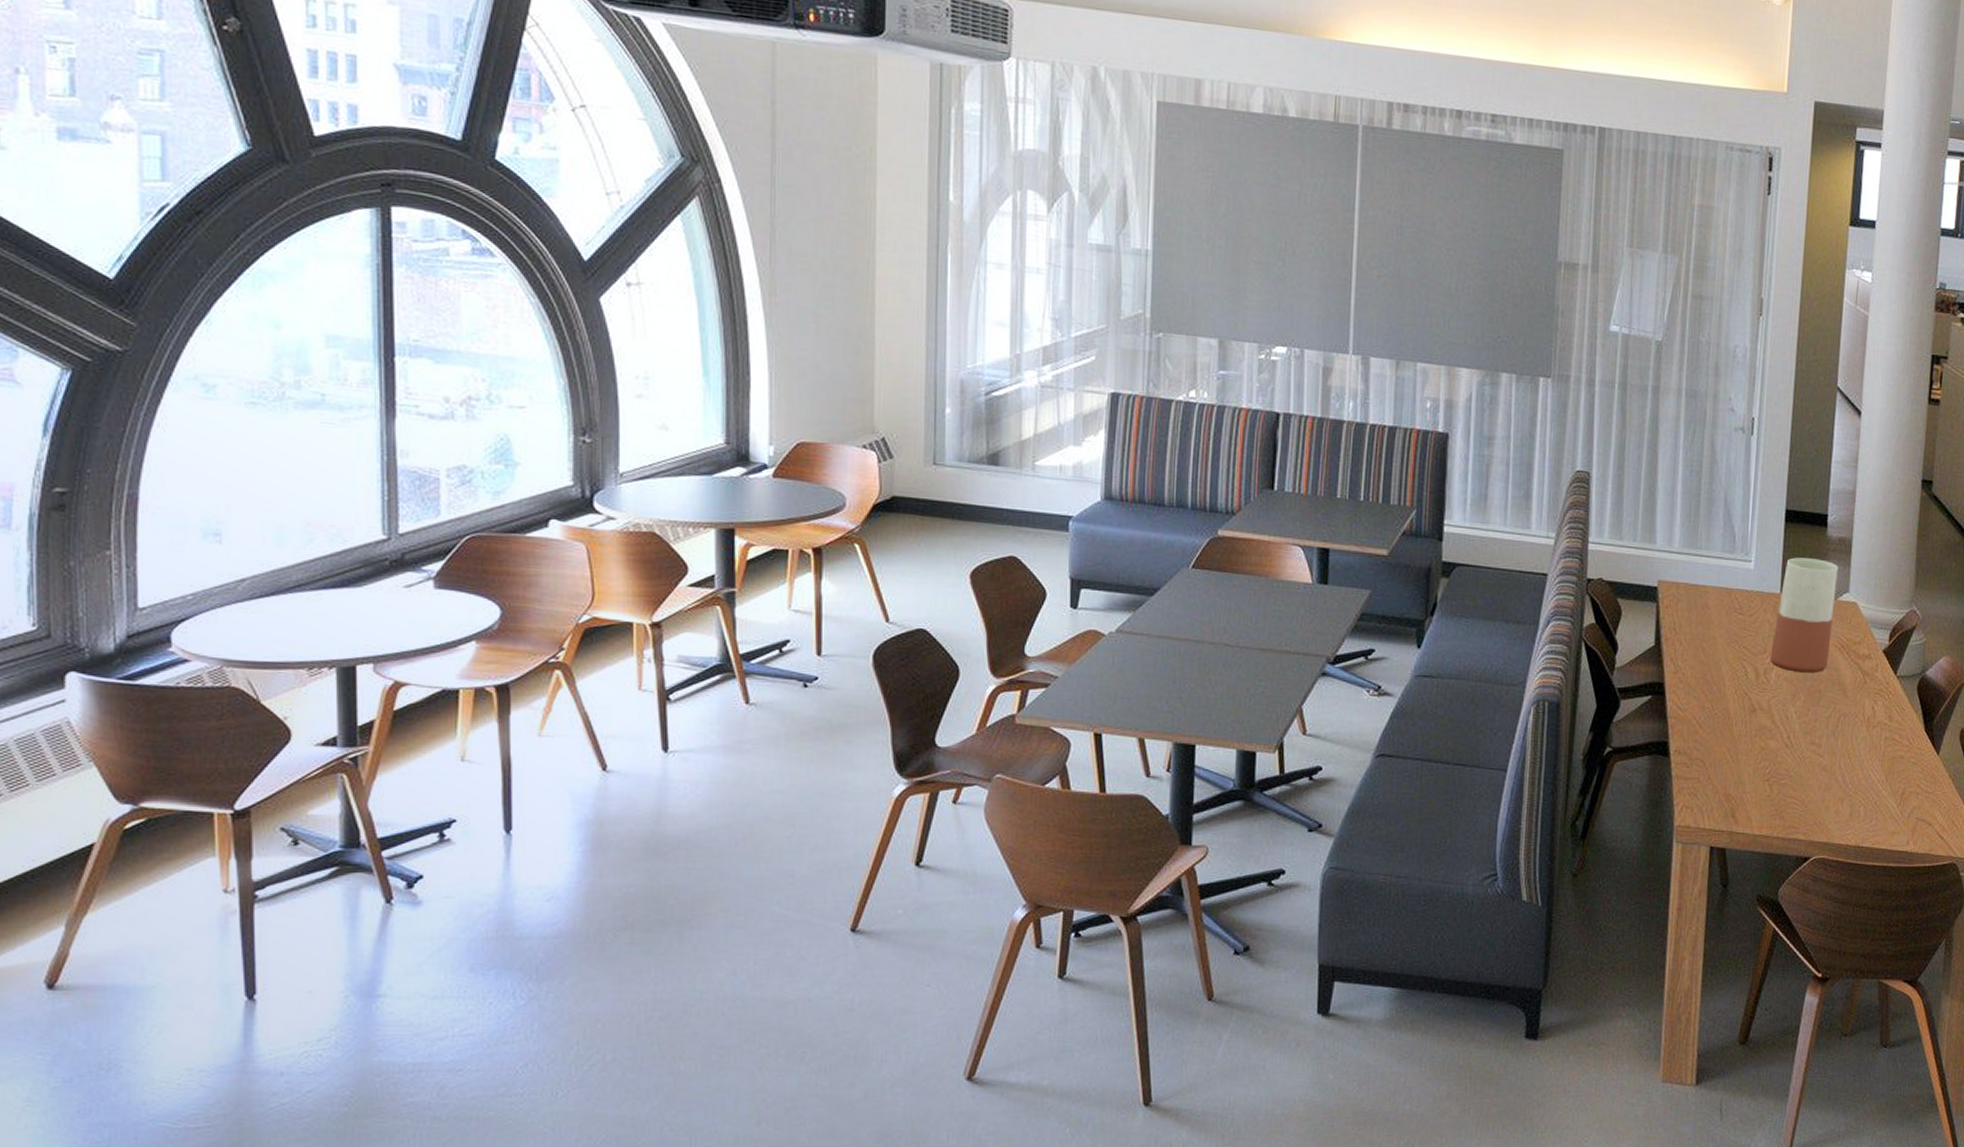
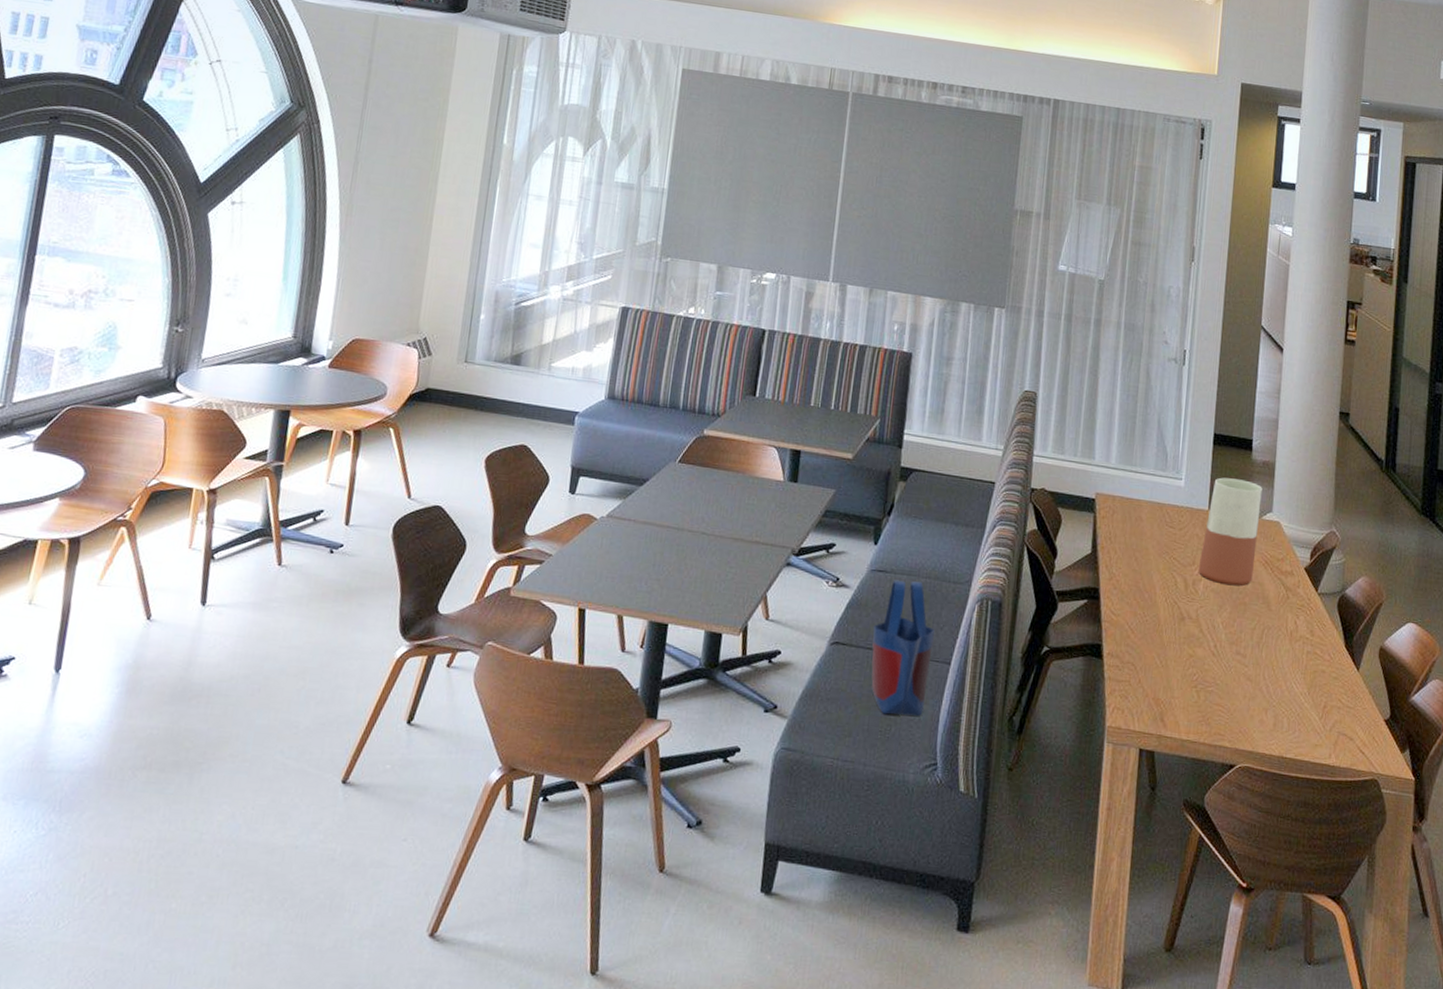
tote bag: none [1421,685,1488,827] -> present [871,580,934,716]

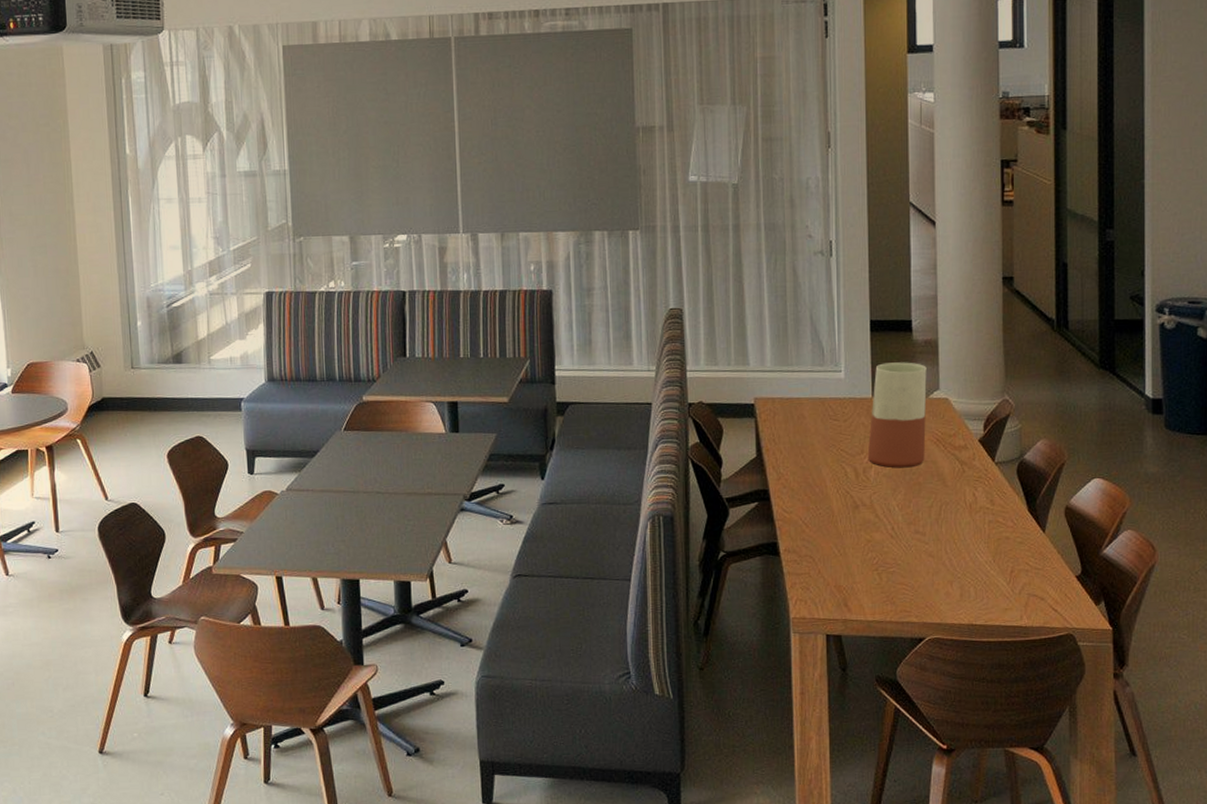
tote bag: present [871,580,934,716] -> none [551,507,611,634]

